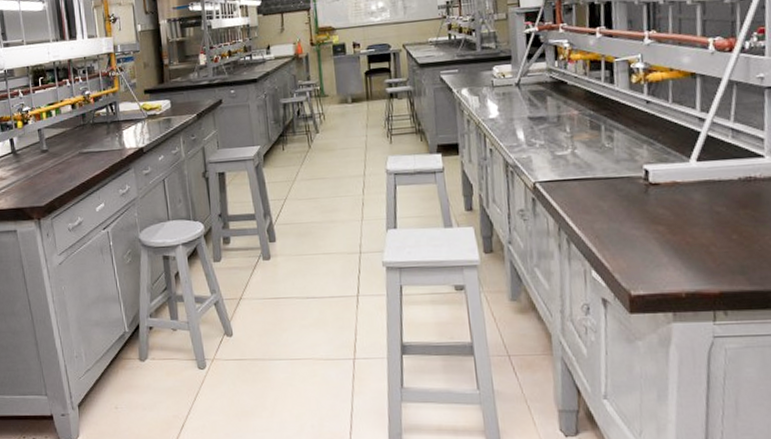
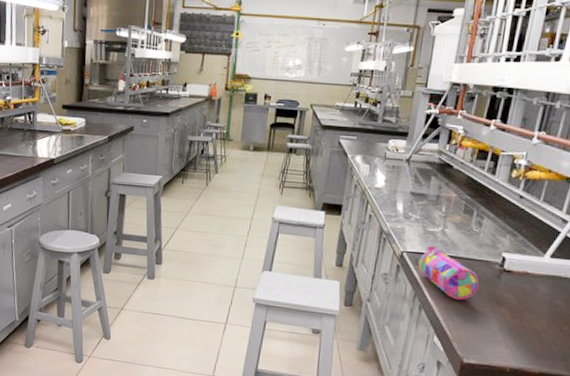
pencil case: none [549,170,627,226] -> present [414,245,479,301]

